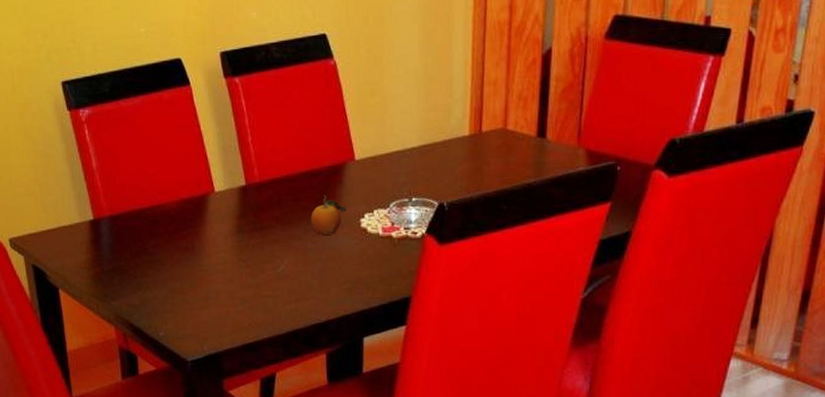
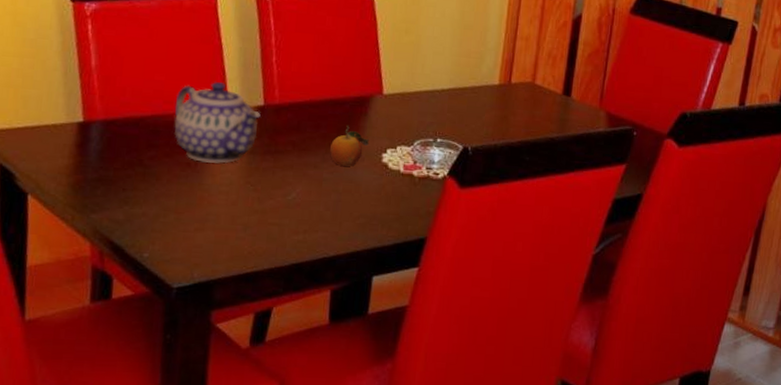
teapot: none [167,167,244,245] -> present [174,81,261,164]

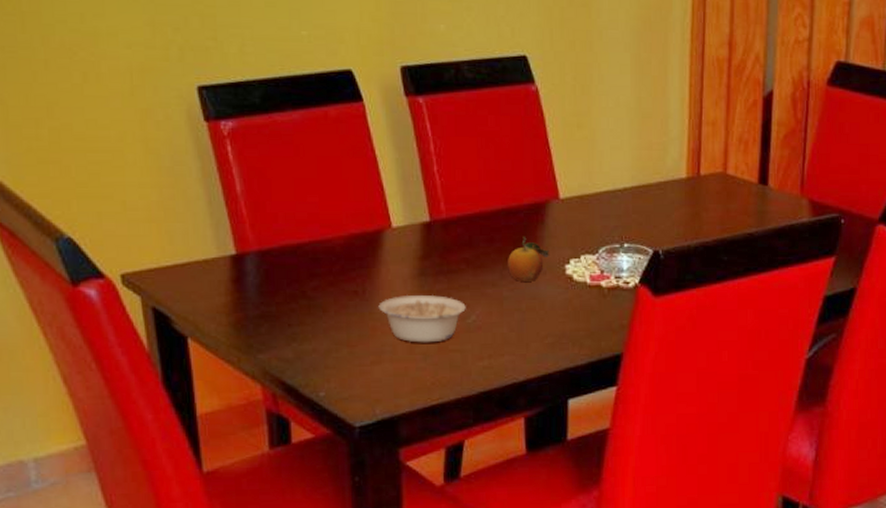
teapot: present [174,81,261,164] -> none [333,198,428,289]
legume: none [208,170,288,215] -> present [378,295,466,343]

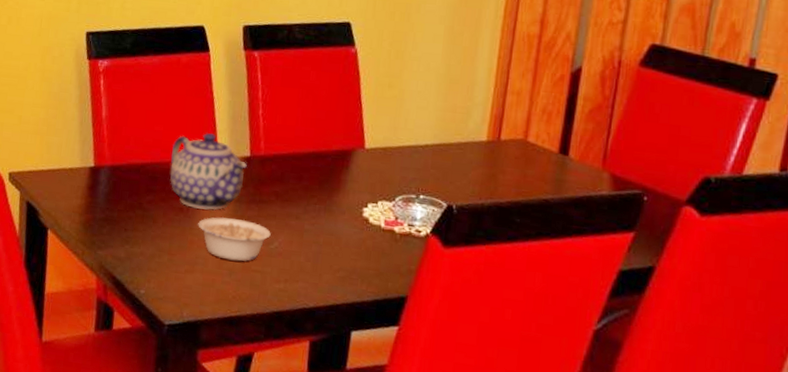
teapot: none [333,198,428,289] -> present [170,132,247,211]
fruit: present [508,237,549,282] -> none [311,179,350,219]

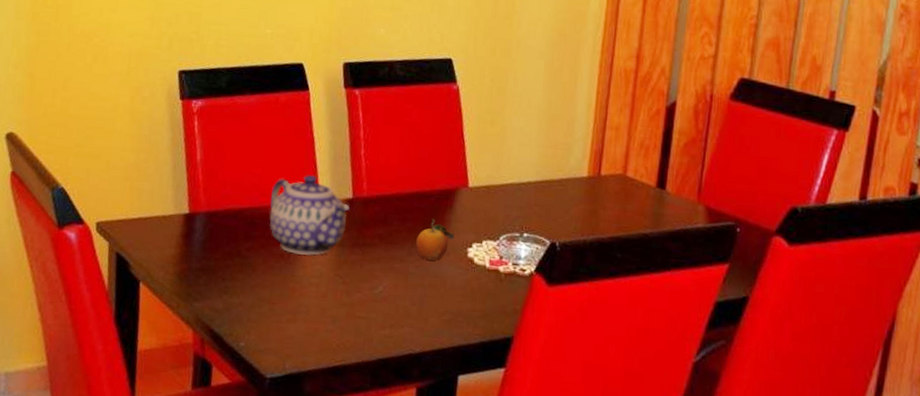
legume: present [198,217,271,262] -> none [299,262,375,308]
fruit: none [311,179,350,219] -> present [416,219,454,261]

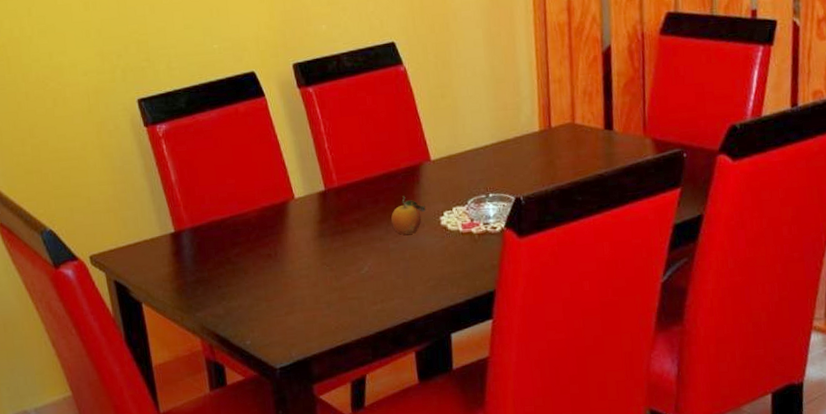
teapot: present [269,174,350,256] -> none [247,175,324,252]

